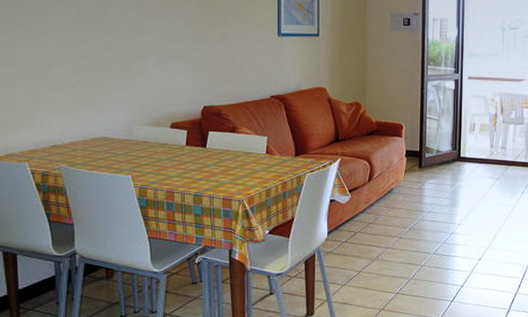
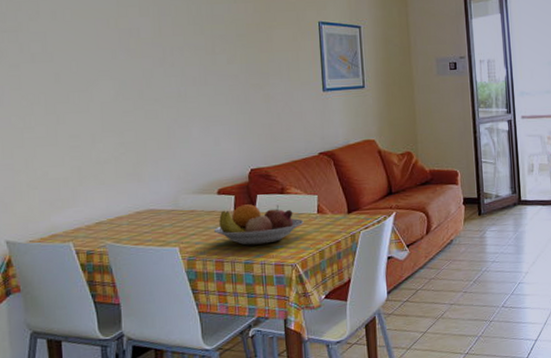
fruit bowl: none [165,140,253,179] -> present [213,204,304,246]

